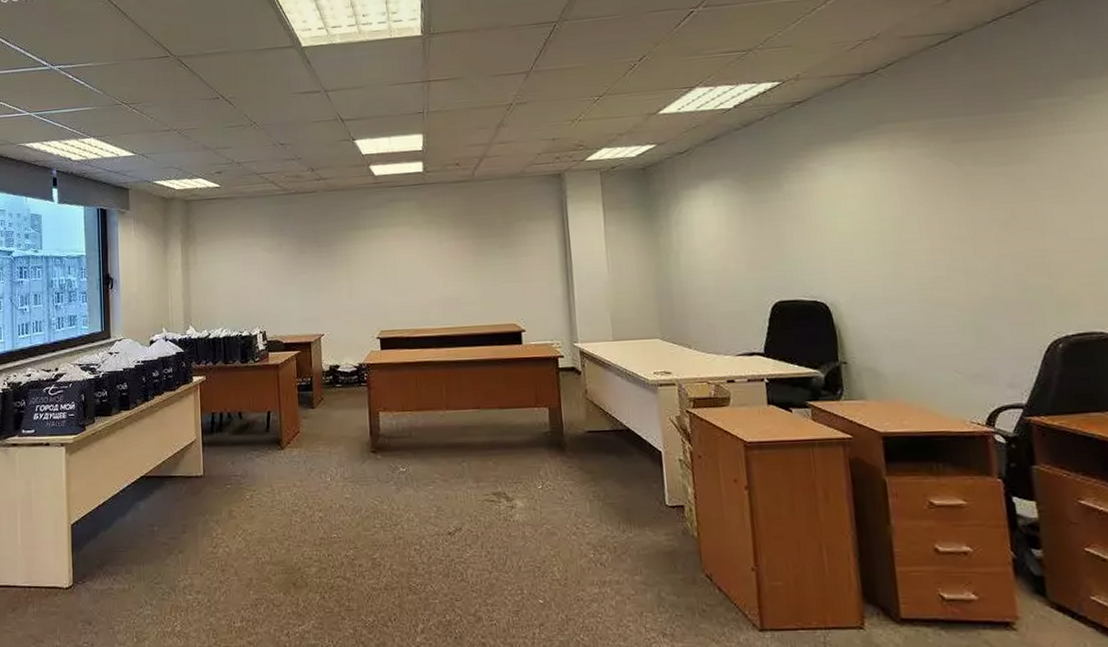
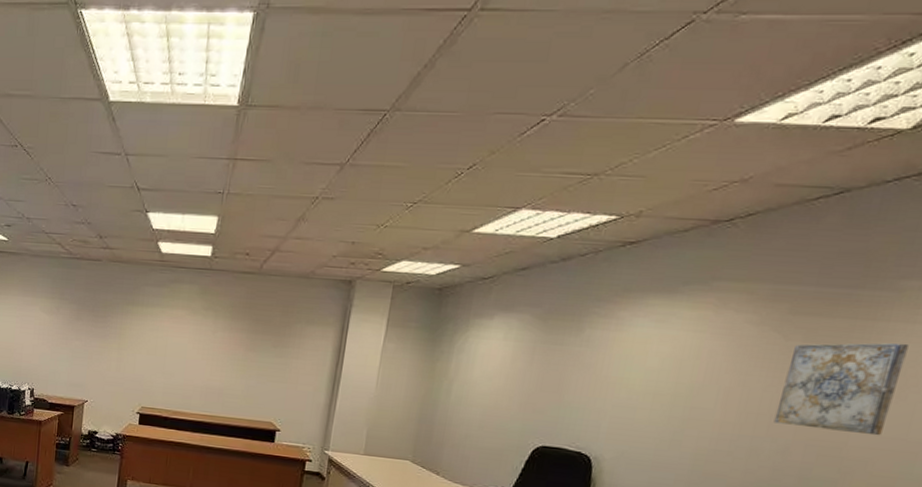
wall art: none [968,153,1072,242] -> present [773,342,909,436]

